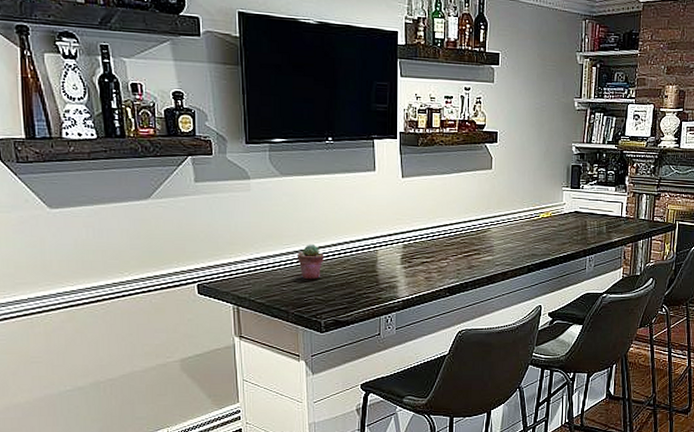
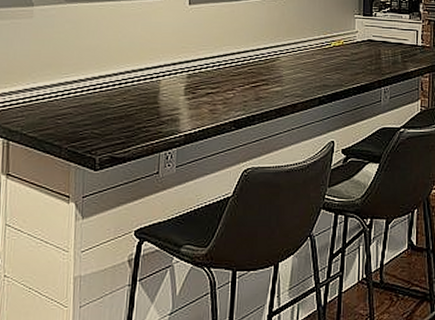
potted succulent: present [298,245,324,280] -> none [76,74,104,112]

